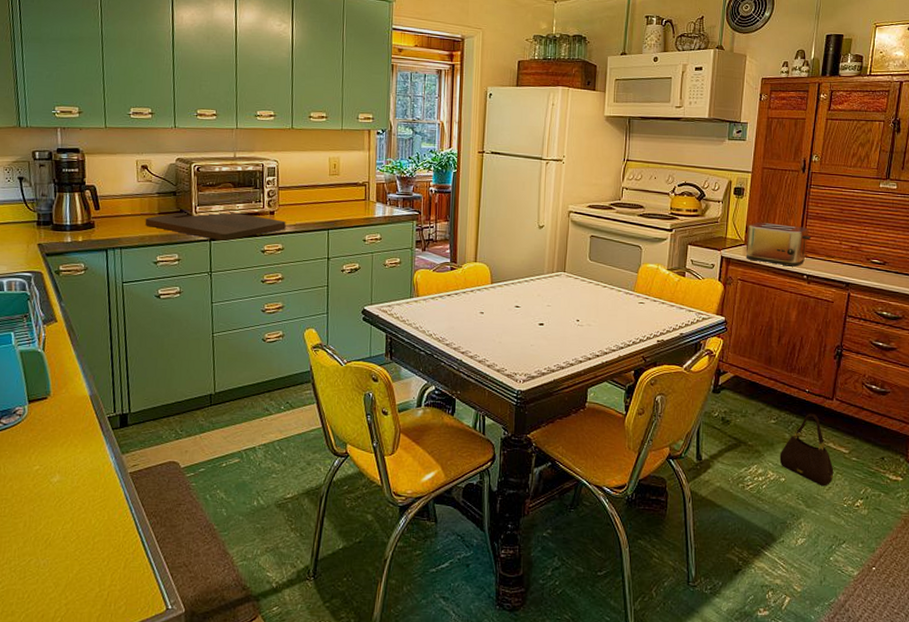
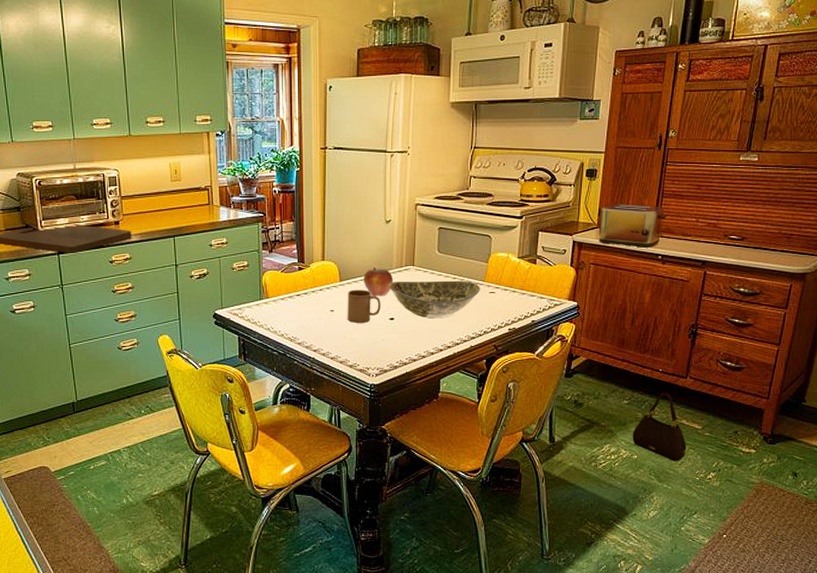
mug: none [497,292,531,327] -> present [347,289,381,323]
fruit: none [515,270,545,301] -> present [364,266,394,296]
bowl: none [538,286,630,327] -> present [388,280,480,319]

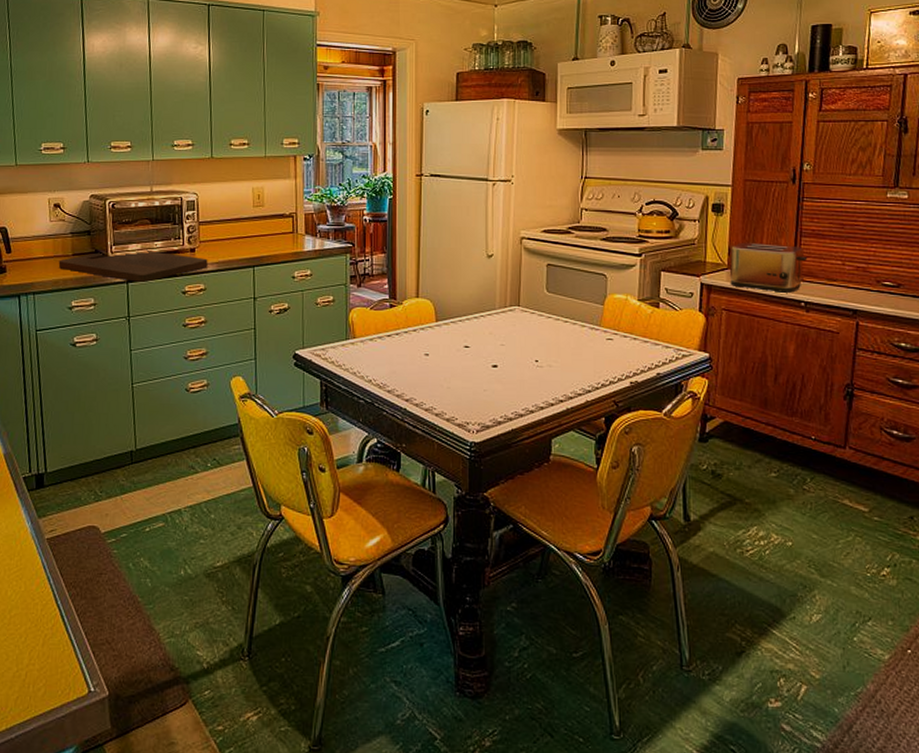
mug: present [347,289,381,323] -> none [444,331,482,370]
fruit: present [364,266,394,296] -> none [463,306,497,340]
bowl: present [388,280,480,319] -> none [490,323,596,368]
handbag: present [632,392,687,462] -> none [784,464,852,552]

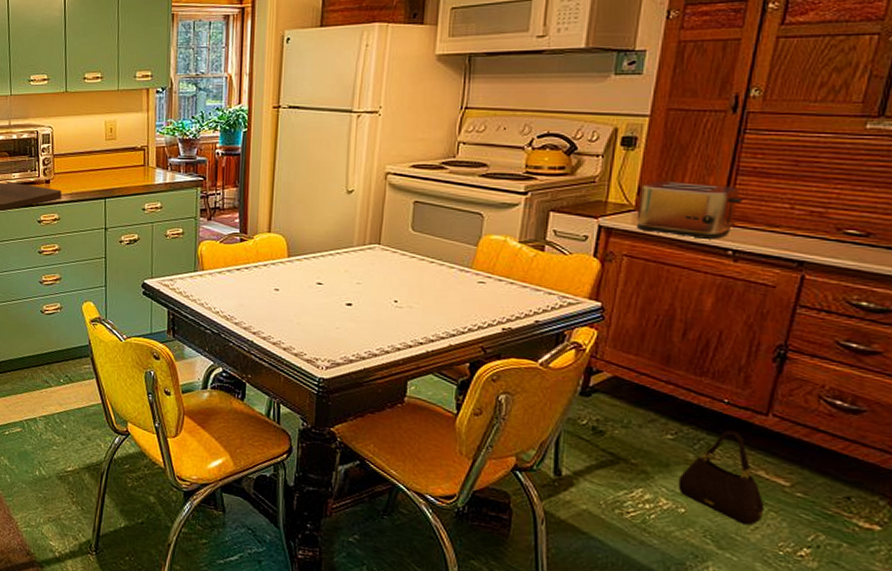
handbag: none [784,464,852,552] -> present [678,430,765,526]

